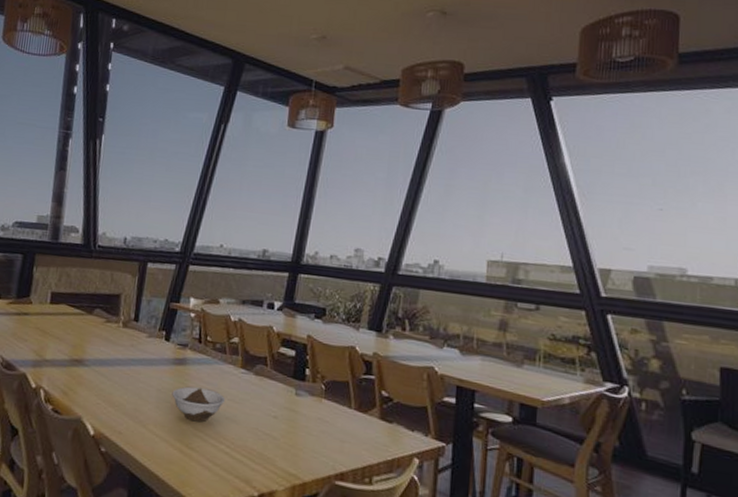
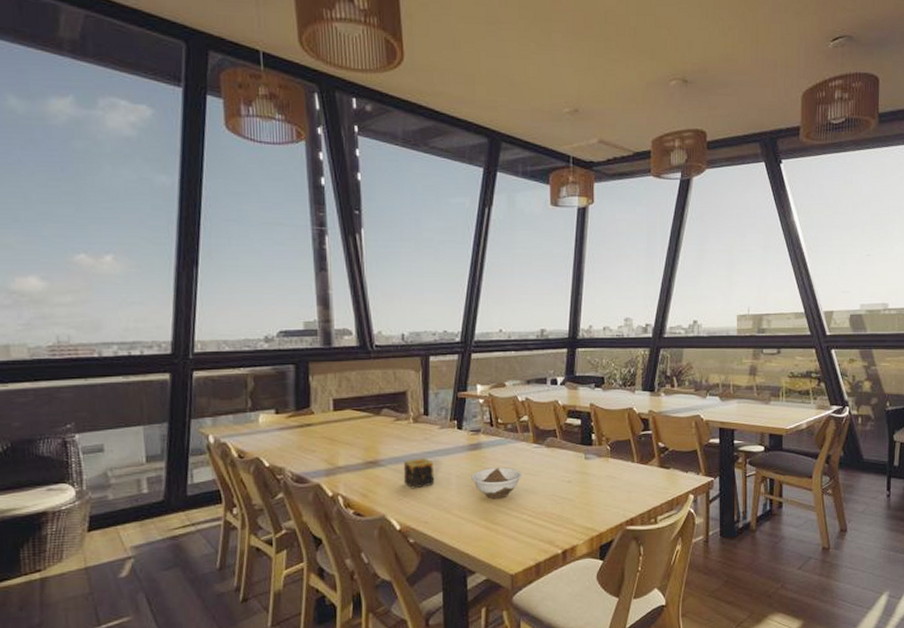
candle: none [104,364,137,396] -> present [403,458,435,489]

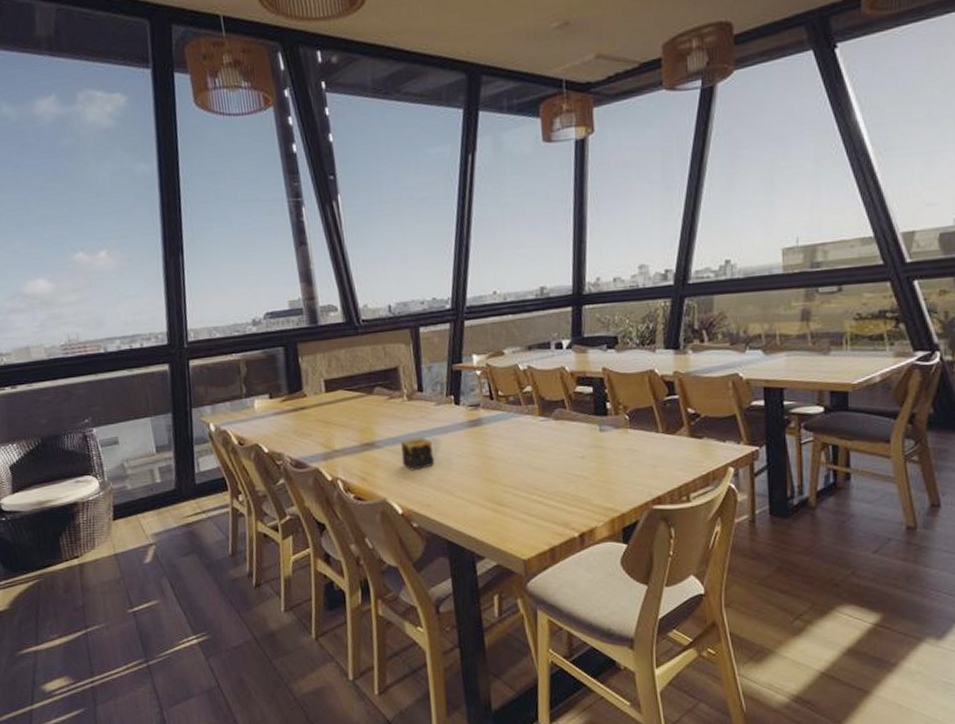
bowl: present [471,467,523,499] -> none [473,444,530,479]

